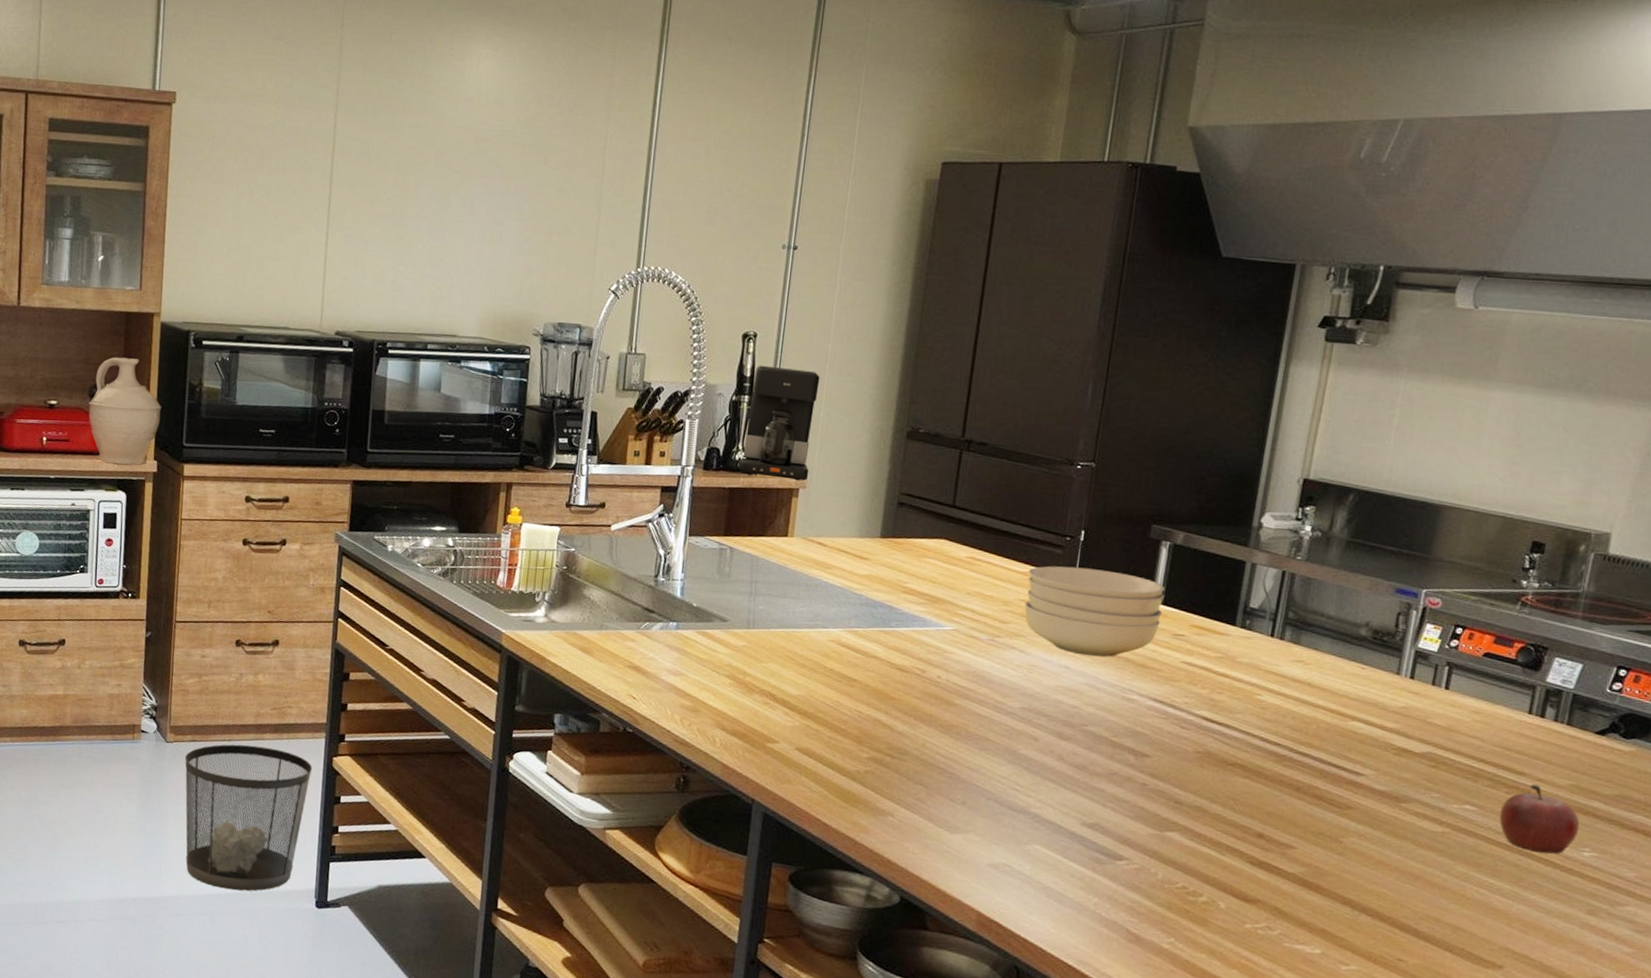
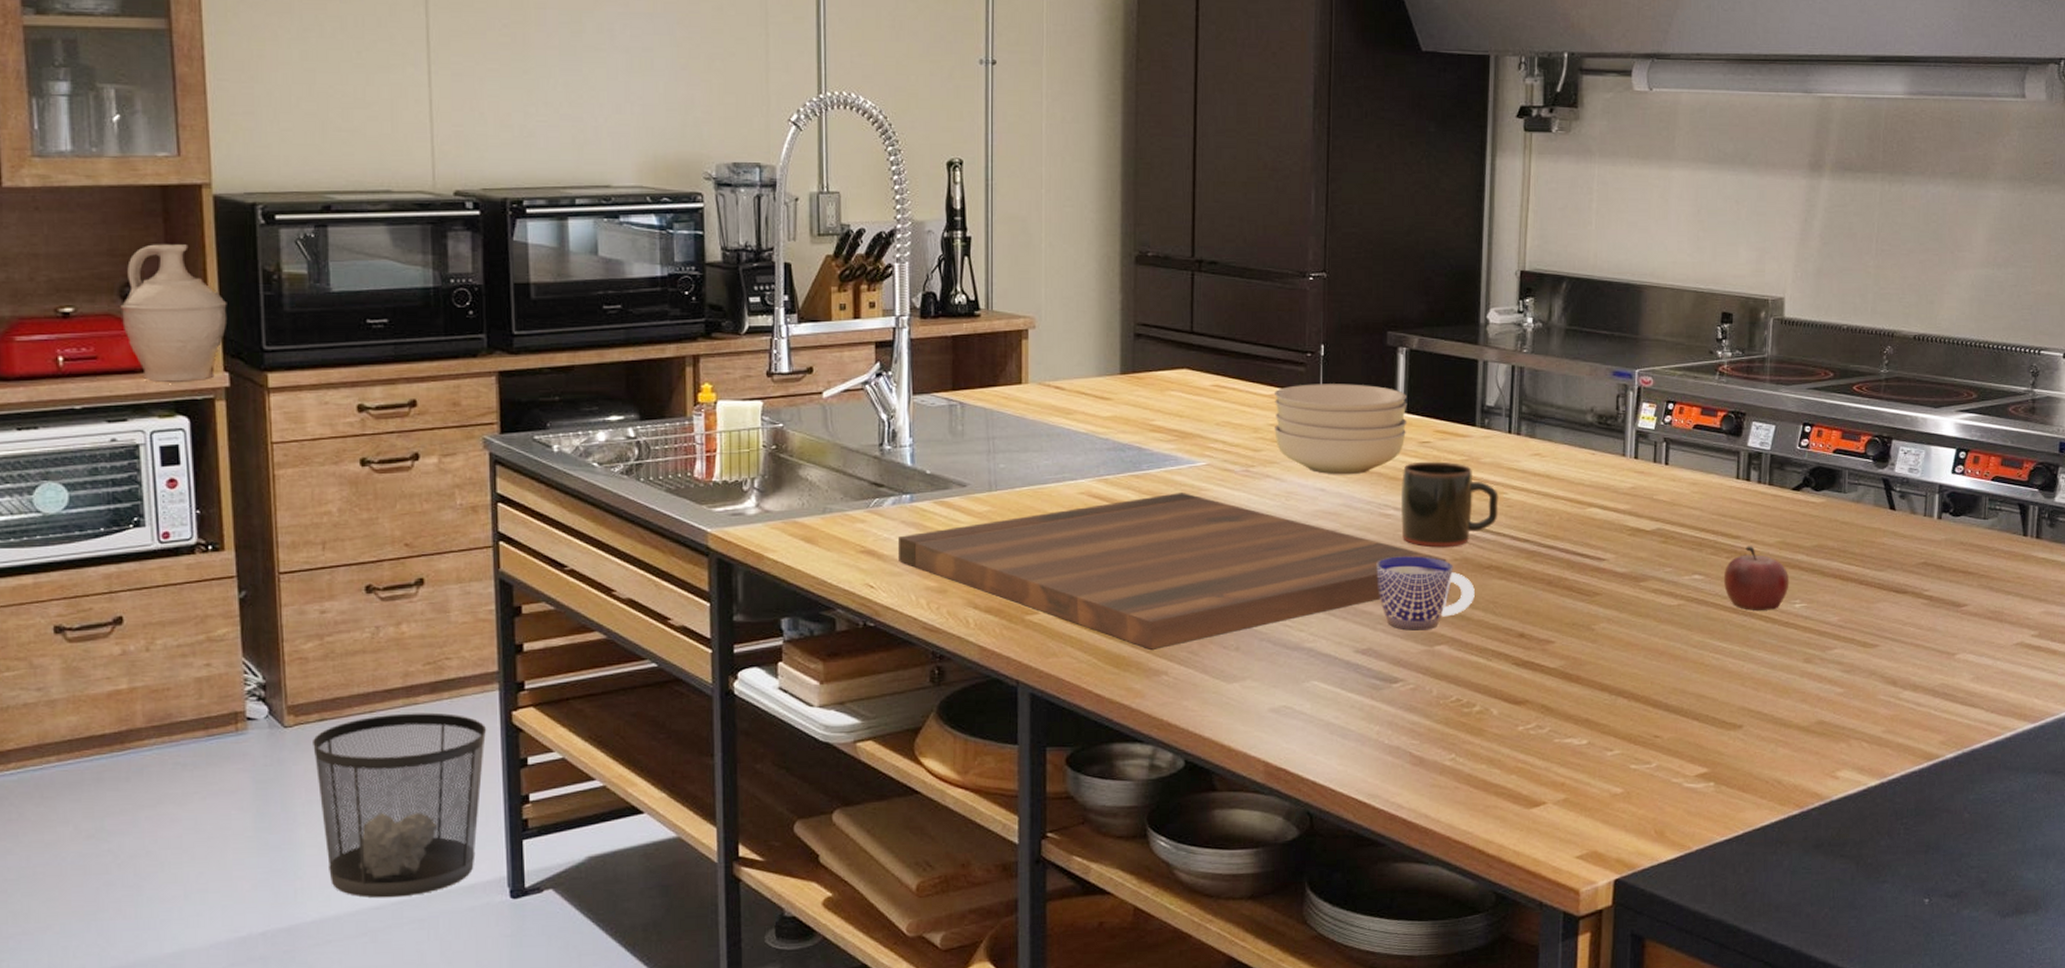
cutting board: none [660,651,1189,792] -> present [897,493,1447,650]
coffee maker: present [739,365,820,481] -> none [959,195,1037,321]
cup: none [1111,739,1215,816] -> present [1376,556,1475,631]
mug: none [1143,653,1252,739] -> present [1400,461,1499,547]

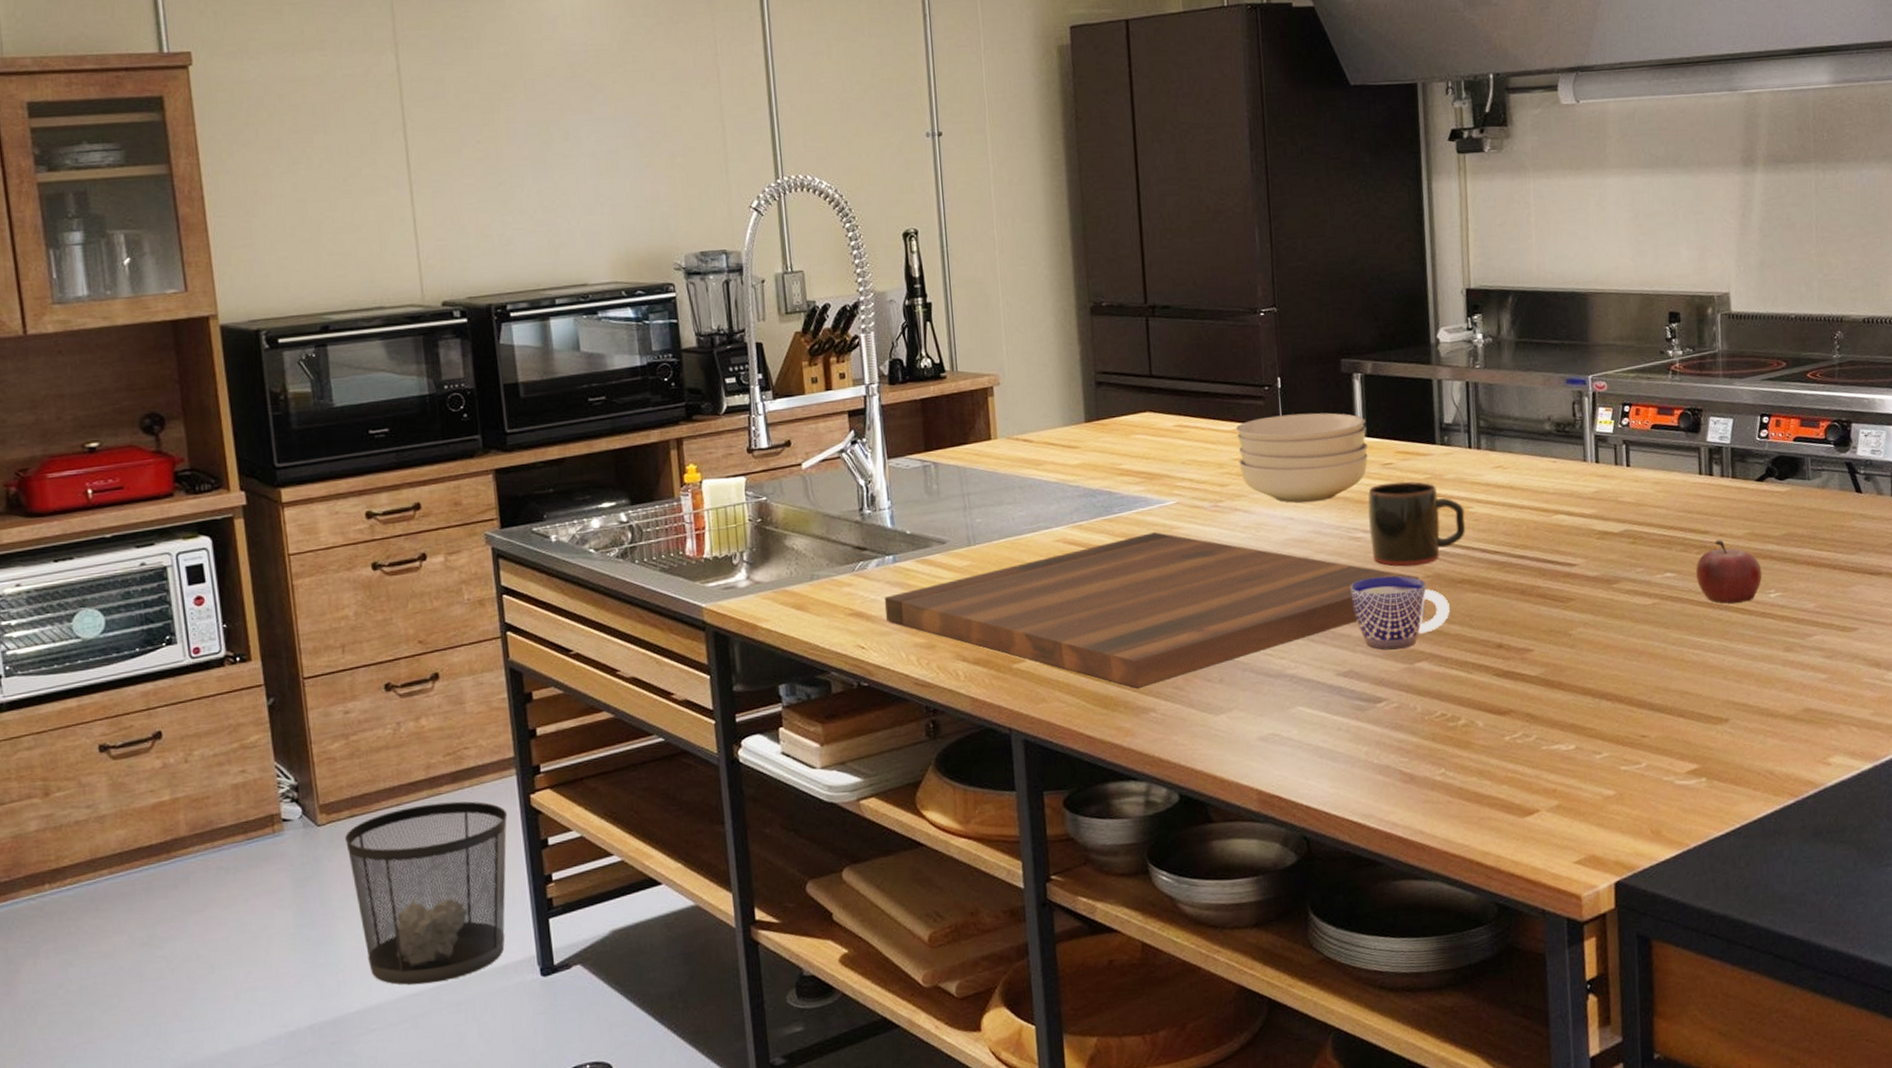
ceramic jug: present [120,244,228,383] -> none [141,374,241,507]

